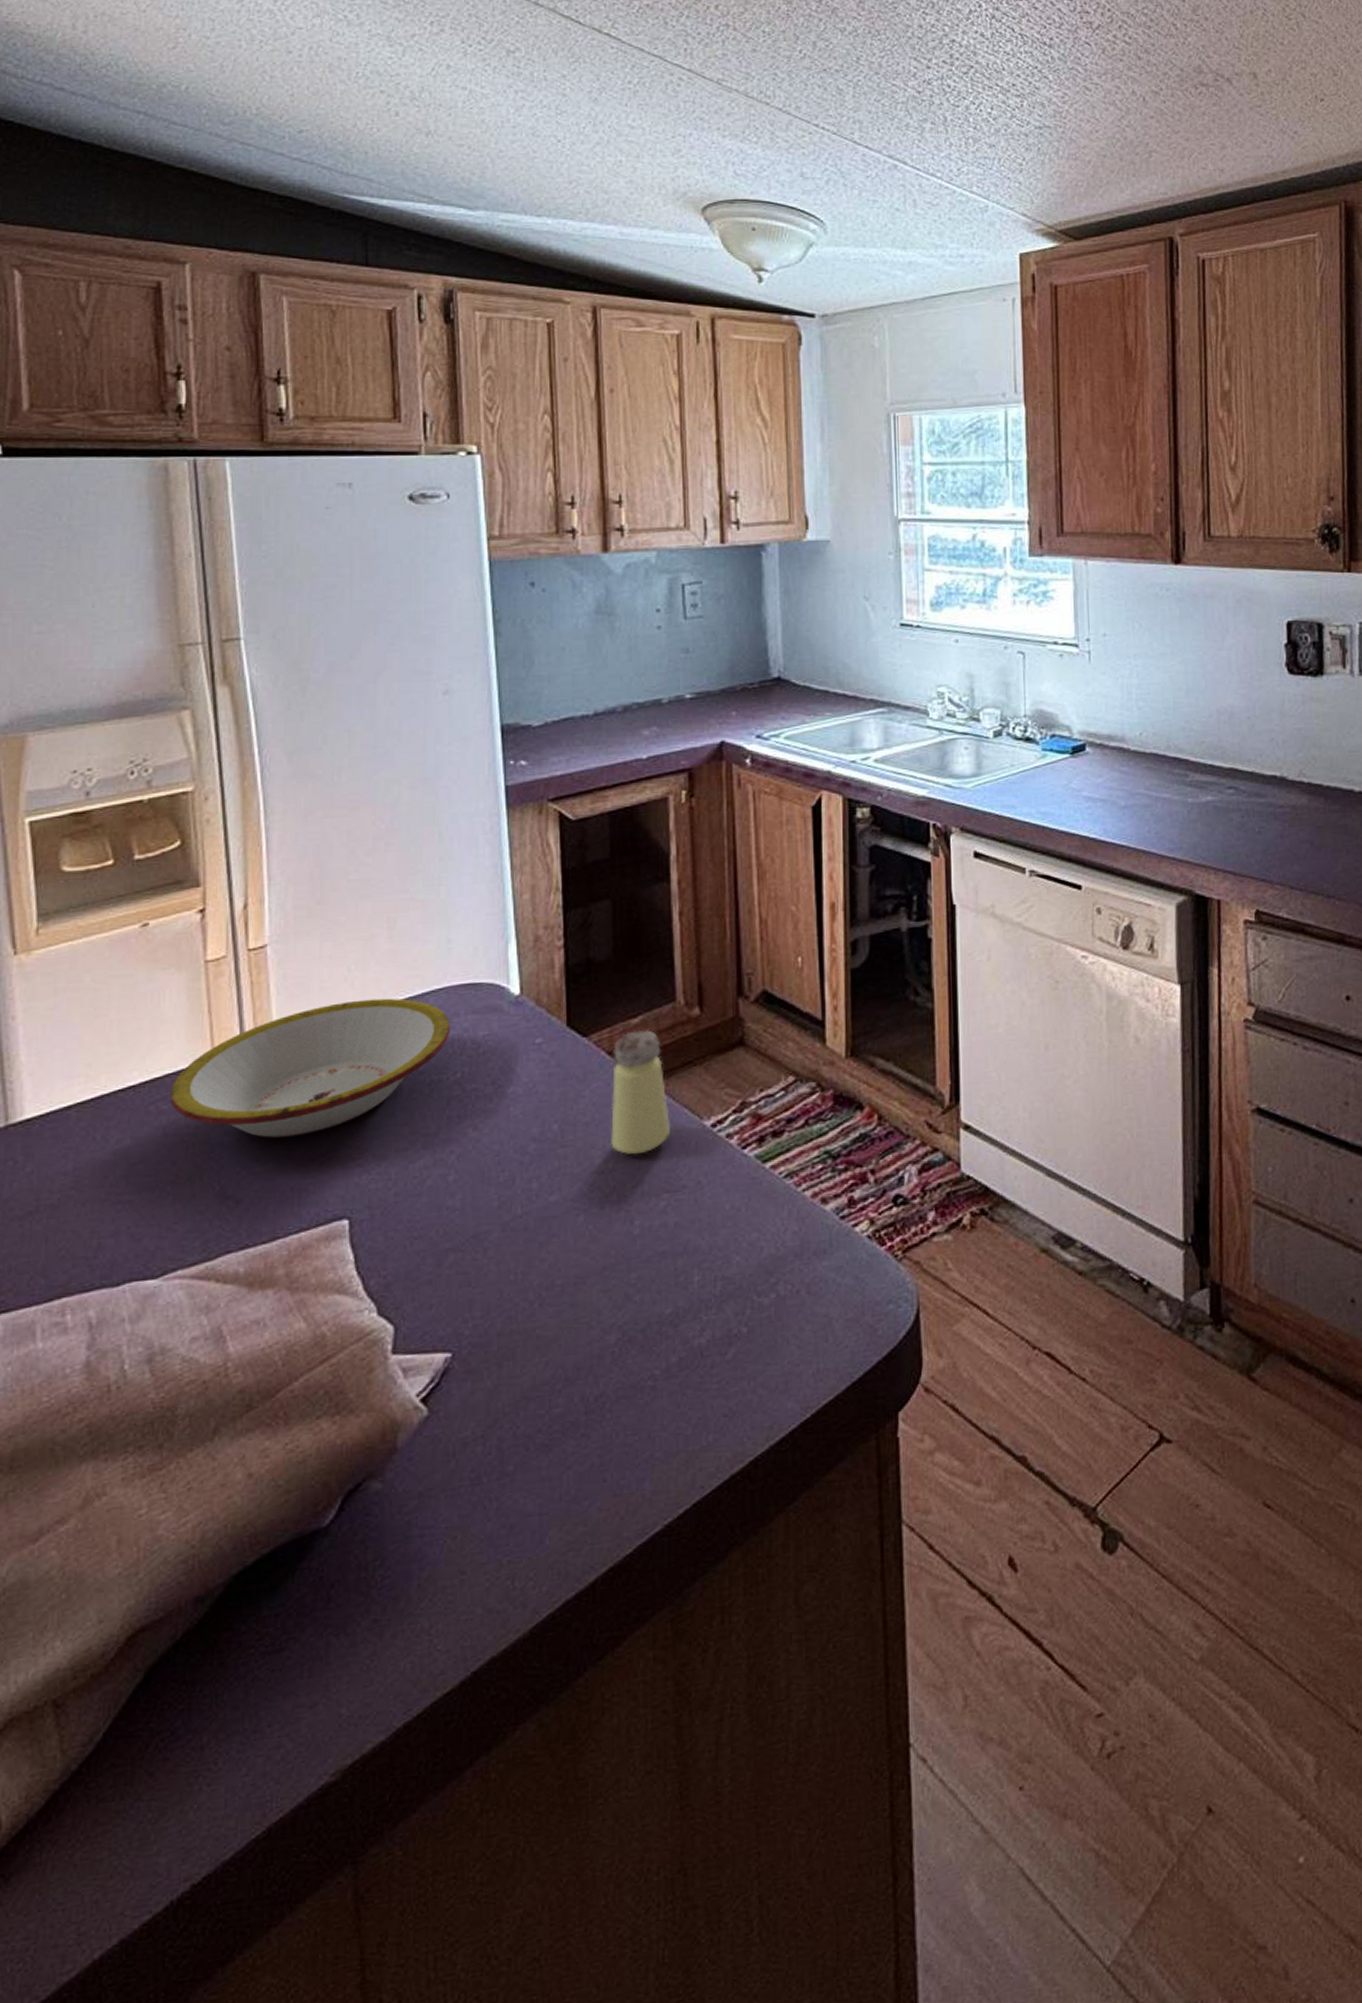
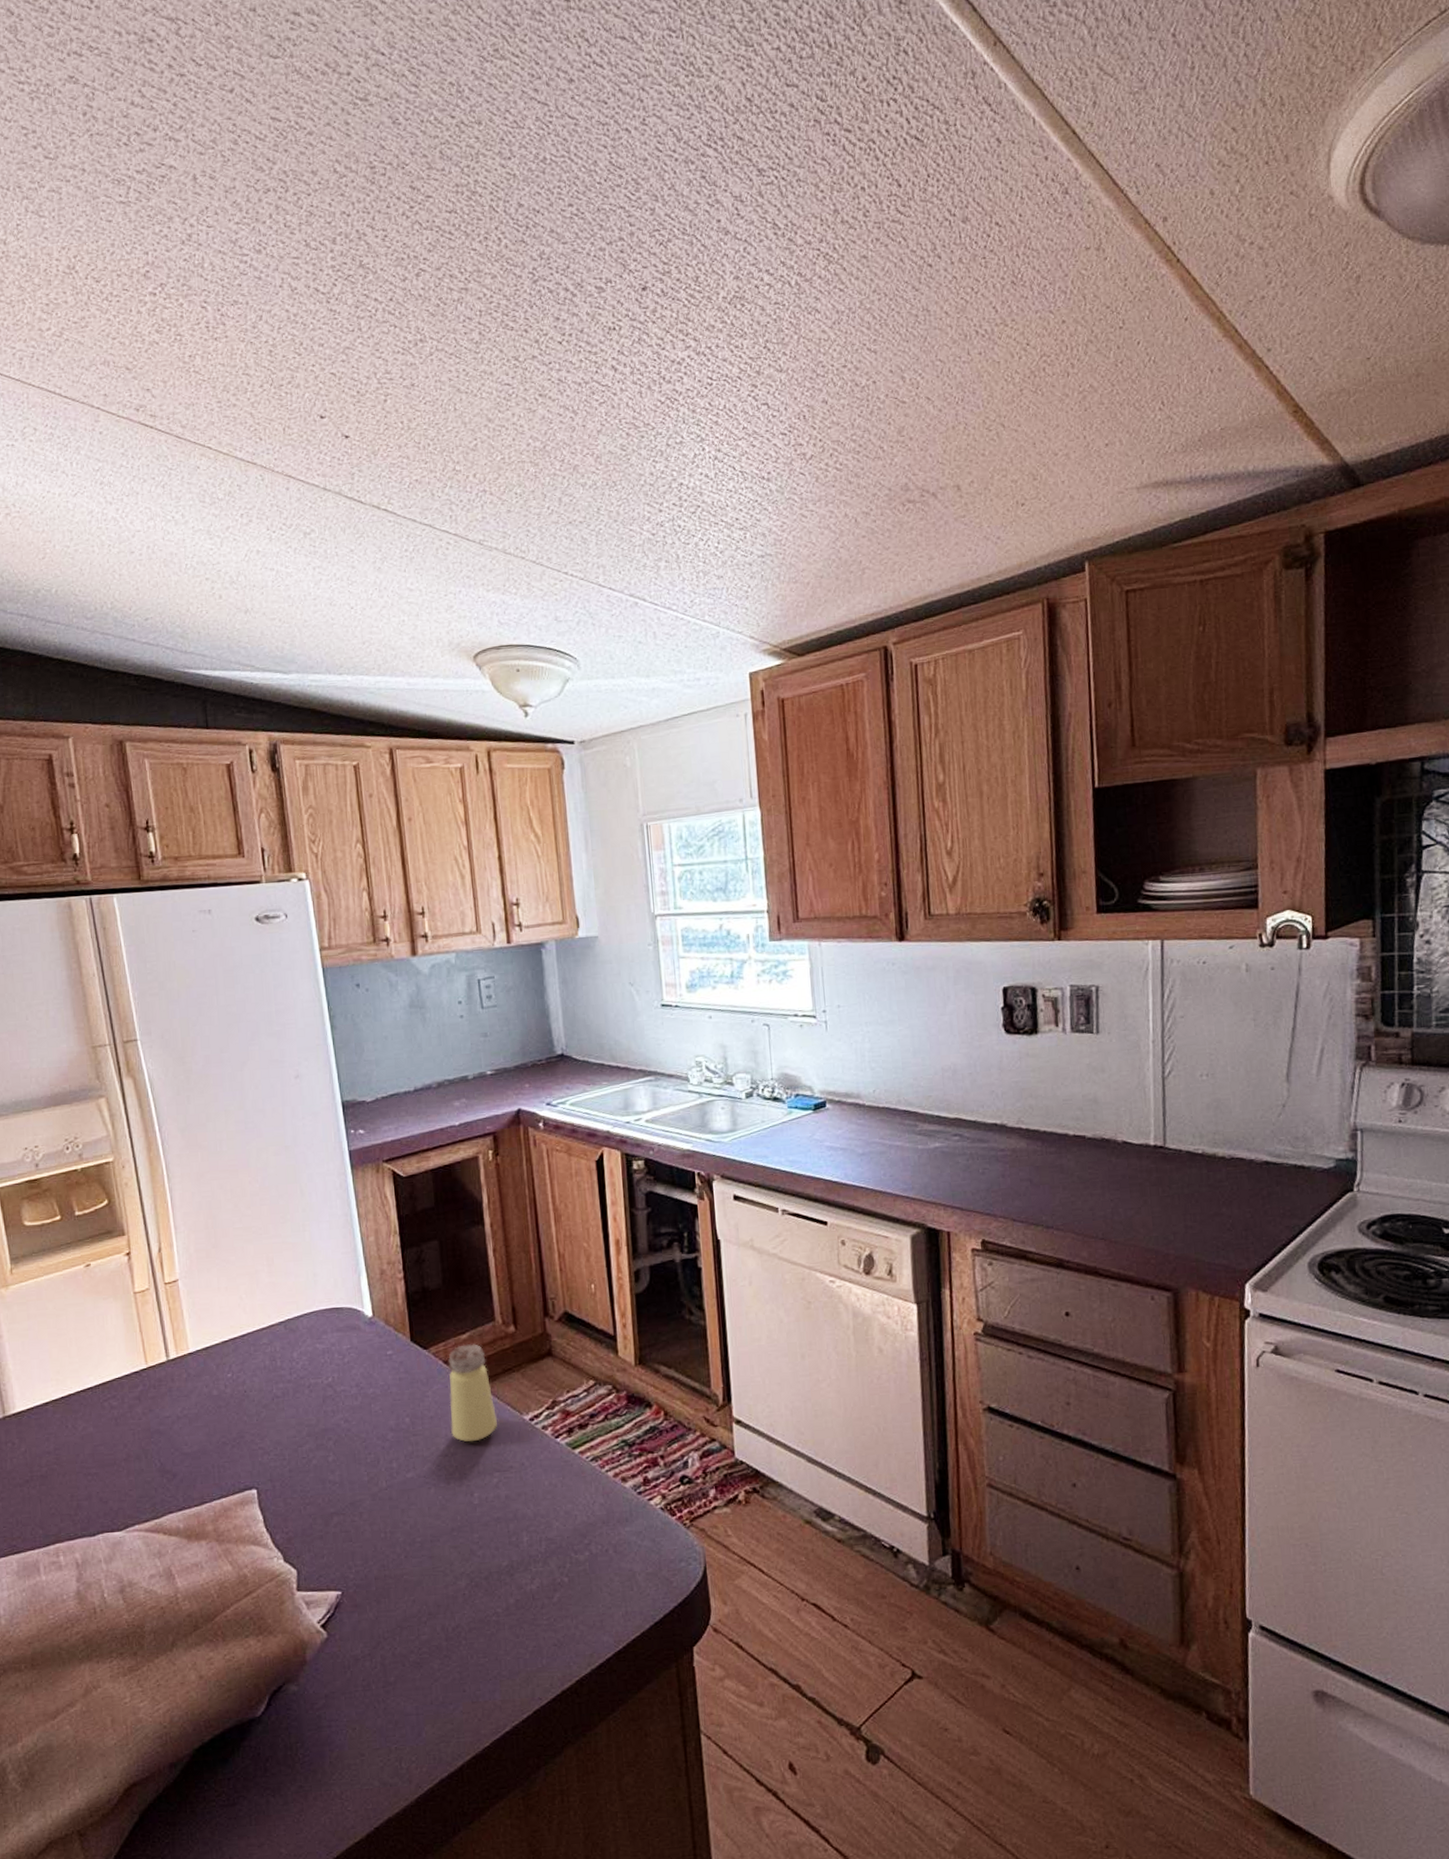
bowl: present [170,998,450,1138] -> none [118,1320,321,1427]

